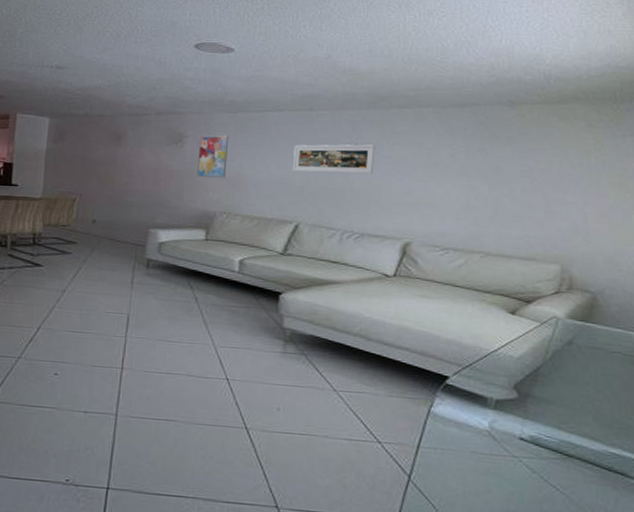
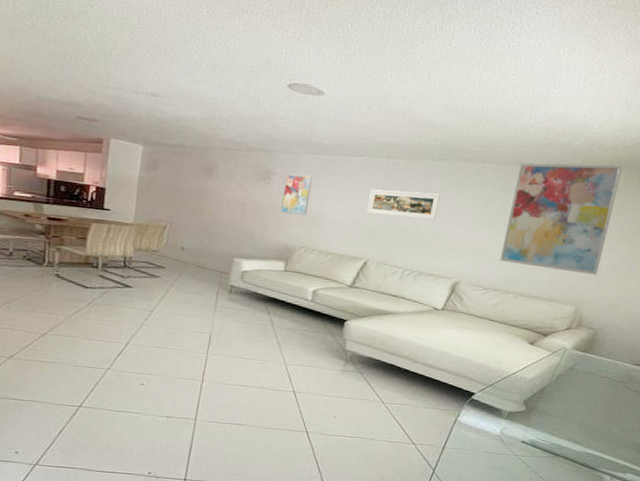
wall art: none [456,98,592,226] -> present [500,163,623,275]

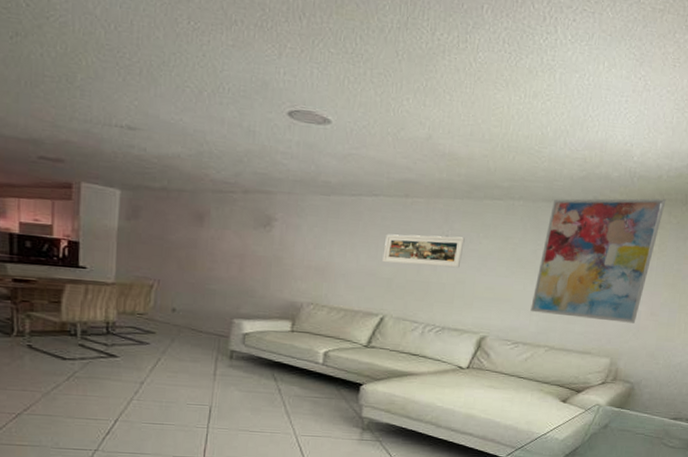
wall art: present [280,174,313,215] -> none [284,219,321,267]

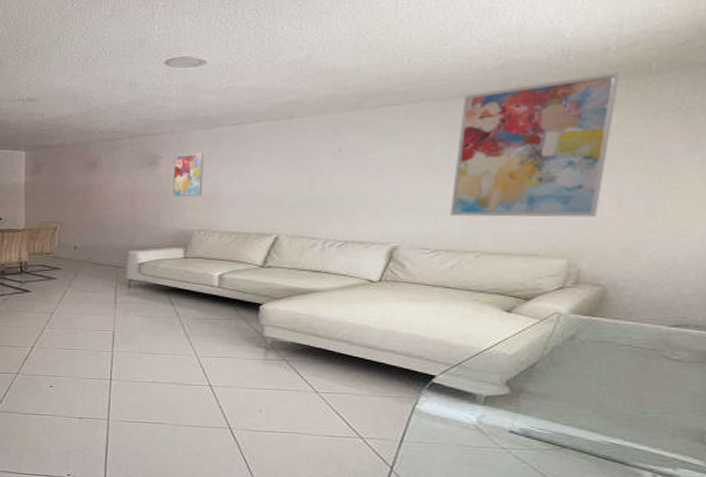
wall art: none [284,219,321,267] -> present [172,152,204,197]
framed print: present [382,234,465,268] -> none [271,148,361,184]

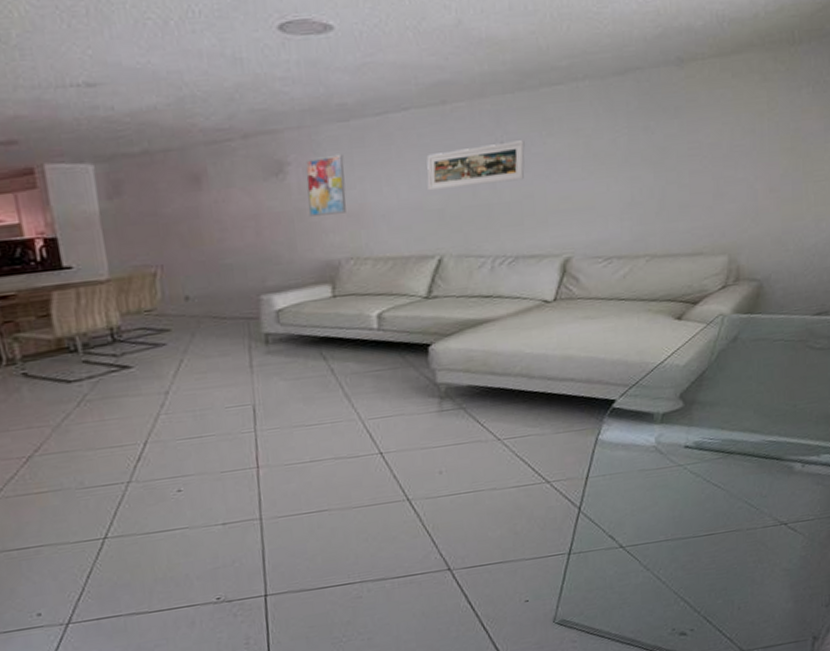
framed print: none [271,148,361,184] -> present [427,140,525,191]
wall art: present [450,72,620,218] -> none [619,42,768,217]

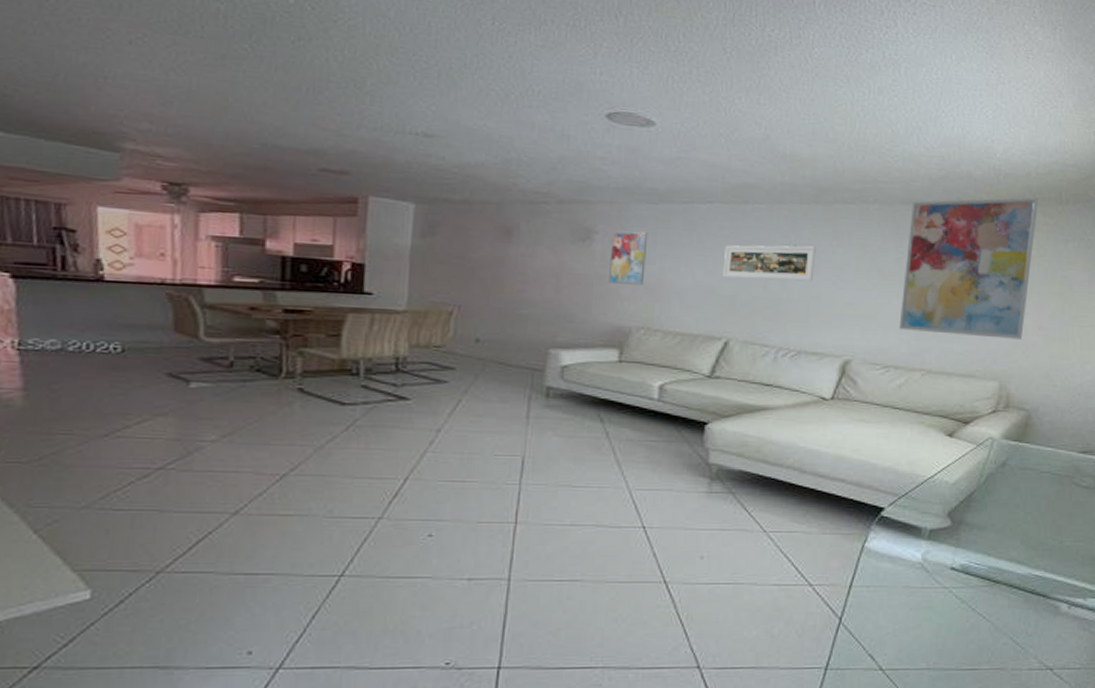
wall art: none [619,42,768,217] -> present [899,197,1039,340]

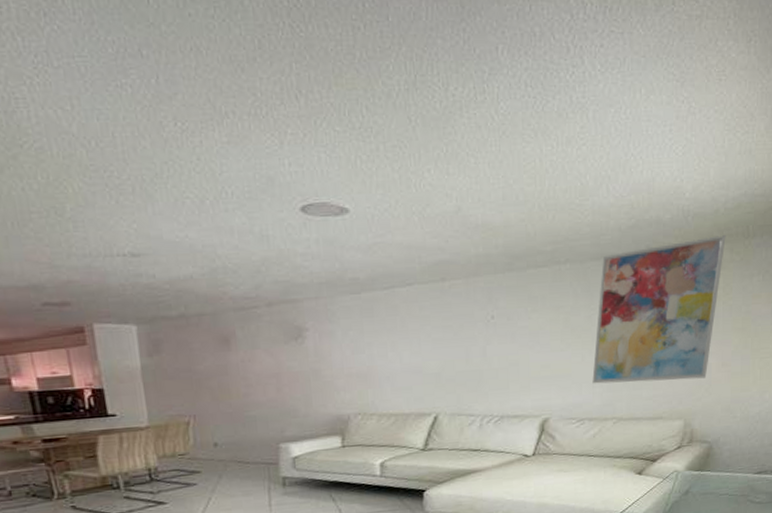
wall art: present [608,231,648,285] -> none [321,322,356,376]
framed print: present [722,245,816,282] -> none [427,315,512,357]

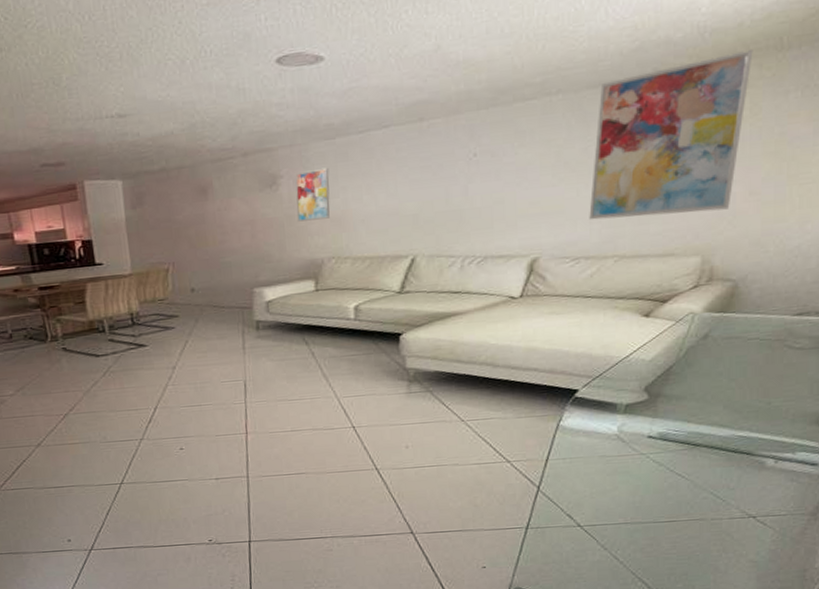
wall art: none [321,322,356,376] -> present [295,167,330,222]

